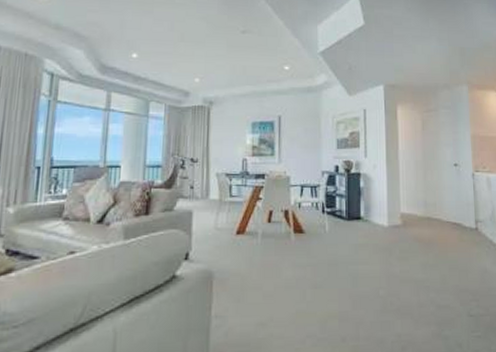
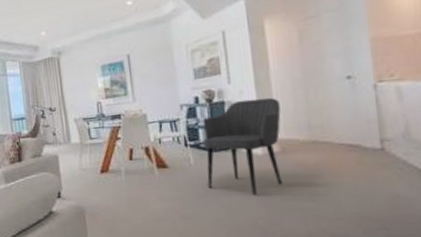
armchair: none [339,174,405,265] -> present [202,97,282,195]

